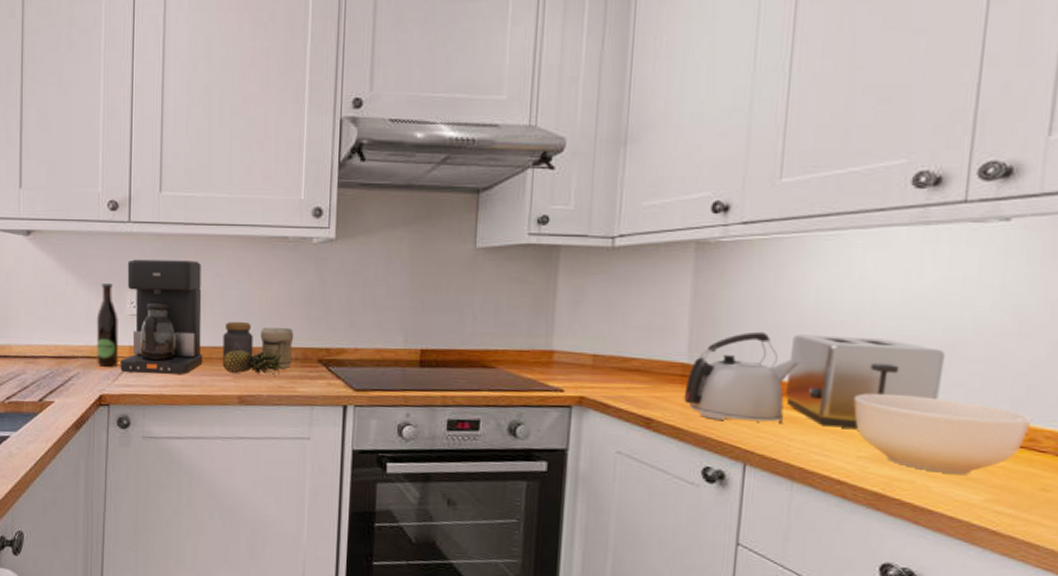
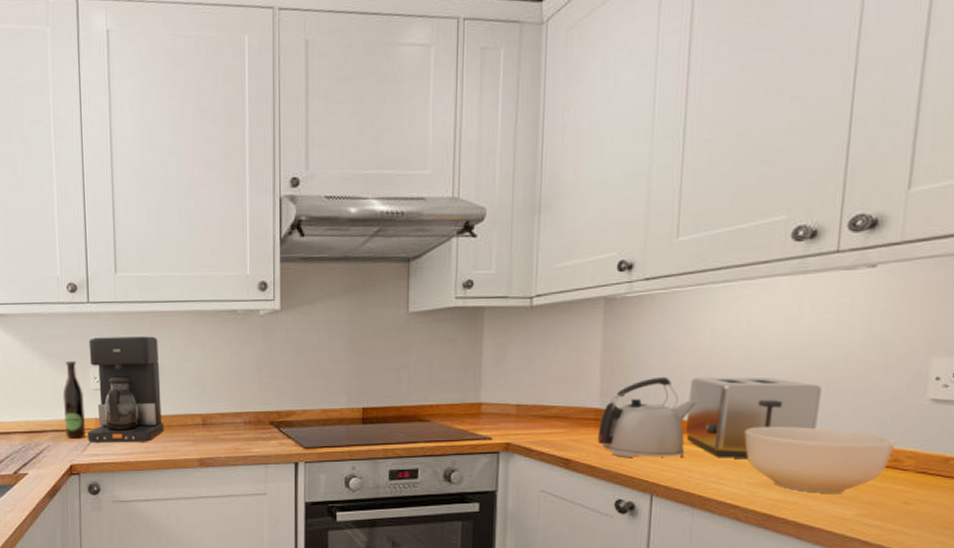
jar: present [222,321,253,361] -> none [181,390,210,428]
fruit: present [222,350,284,376] -> none [182,416,240,439]
jar: present [260,326,294,369] -> none [216,393,247,432]

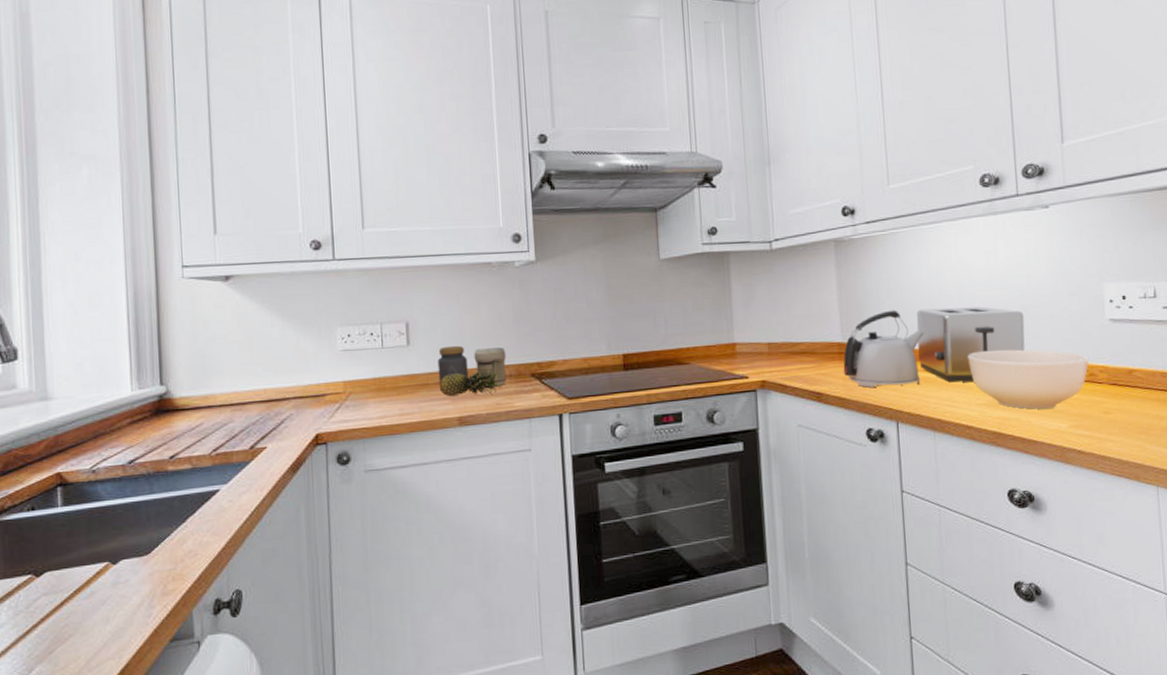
bottle: present [62,361,86,439] -> none [306,321,334,405]
coffee maker: present [87,336,164,443] -> none [335,292,420,409]
jar: none [181,390,210,428] -> present [437,345,468,386]
fruit: none [182,416,240,439] -> present [439,370,500,397]
jar: none [216,393,247,432] -> present [474,347,507,387]

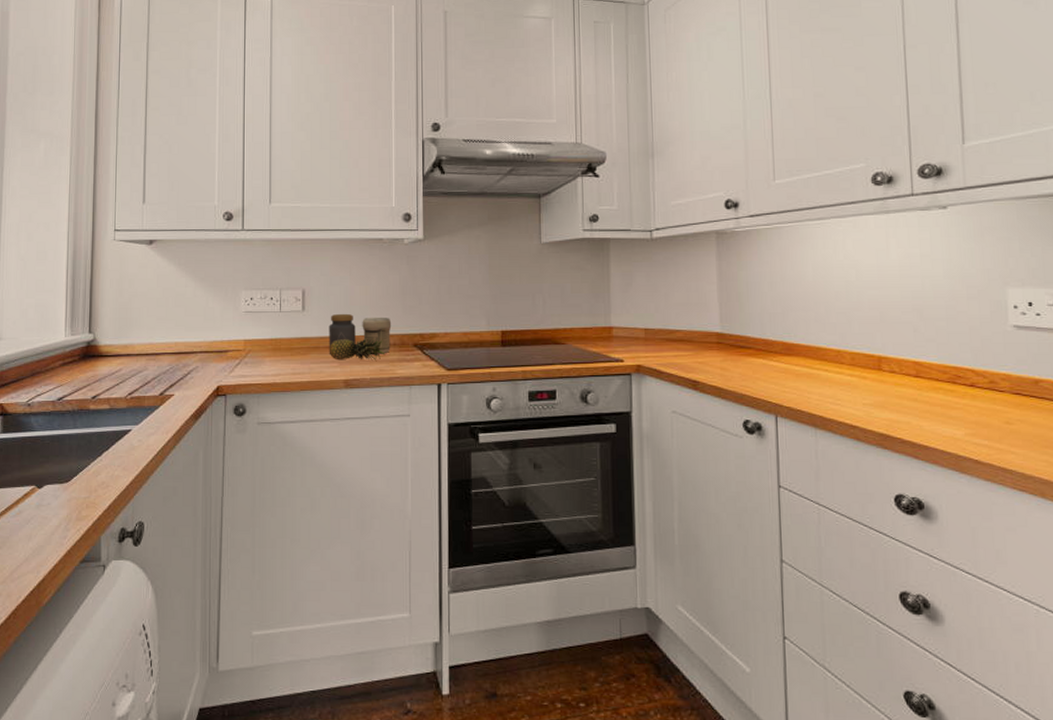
kettle: present [843,310,924,388] -> none [721,303,807,379]
toaster: present [916,306,1025,383] -> none [799,304,918,380]
bowl: present [967,349,1089,409] -> none [853,351,990,413]

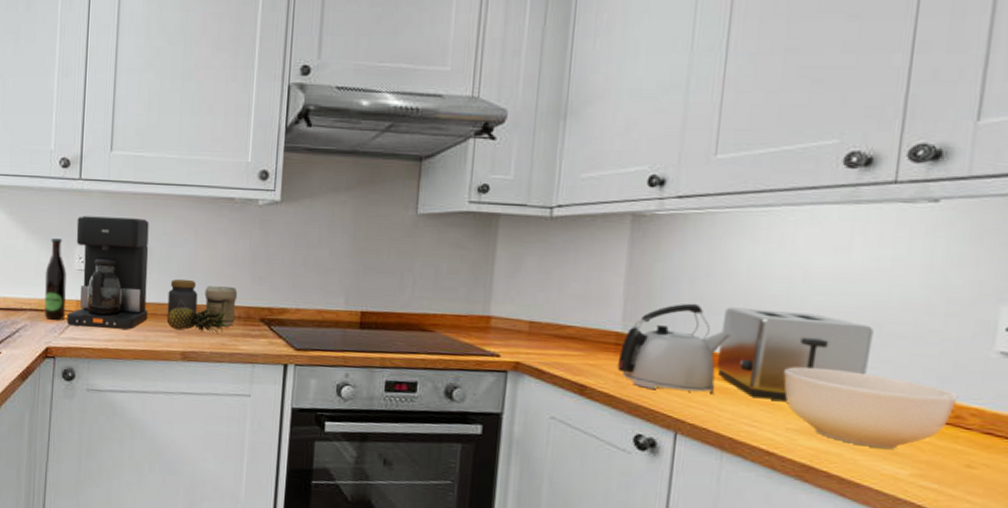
bottle: none [213,285,235,360] -> present [44,238,67,320]
coffee maker: none [236,262,311,365] -> present [67,216,149,331]
kettle: none [721,303,807,379] -> present [617,303,730,393]
toaster: none [799,304,918,380] -> present [716,307,874,401]
bowl: none [853,351,990,413] -> present [783,367,959,449]

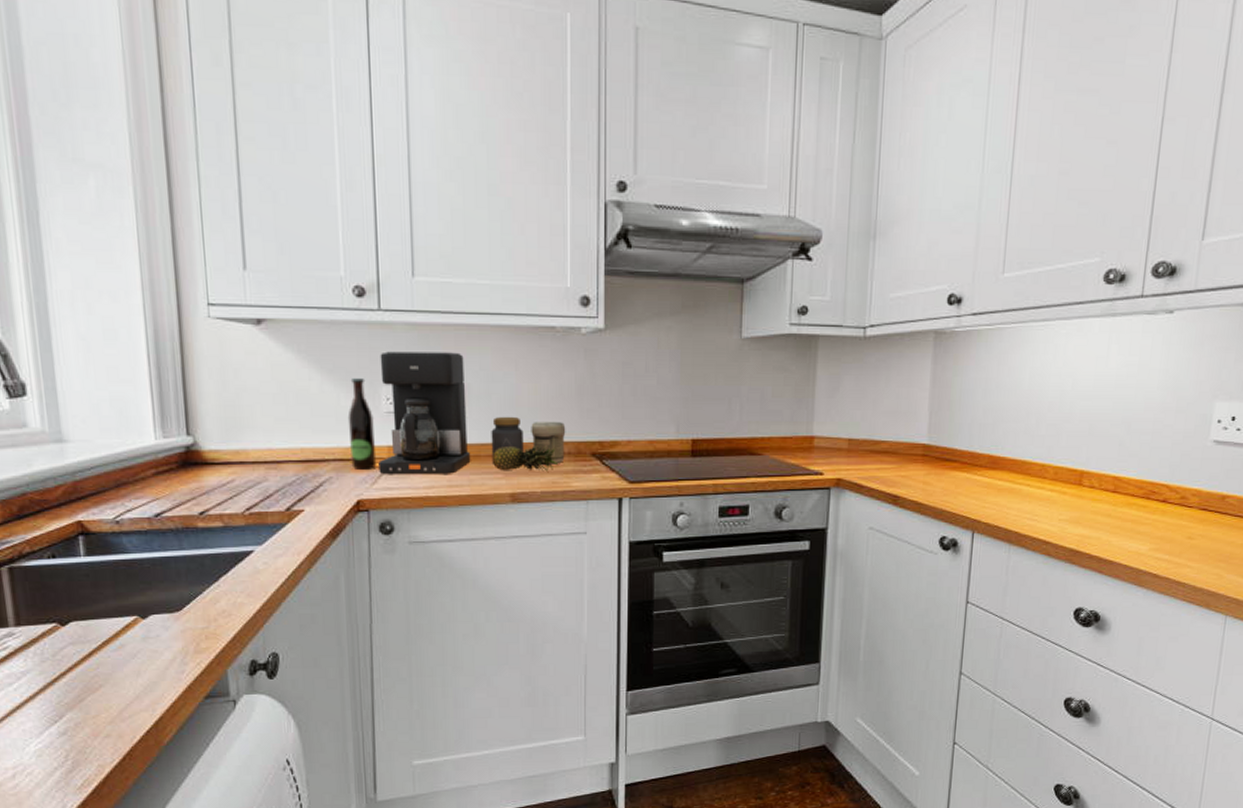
kettle: present [617,303,730,393] -> none [924,413,1015,494]
toaster: present [716,307,874,401] -> none [1005,415,1125,495]
bowl: present [783,367,959,449] -> none [1057,465,1184,529]

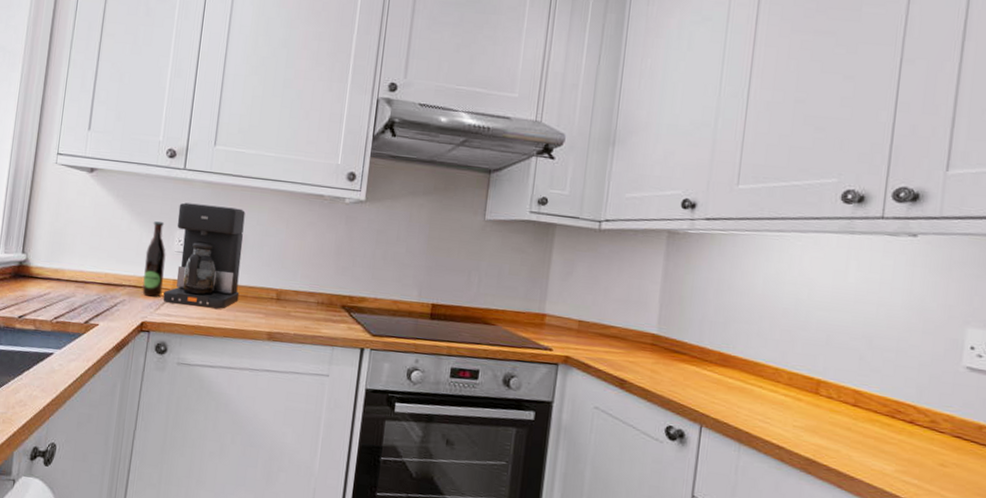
jar: present [491,416,524,458] -> none [256,265,286,300]
fruit: present [491,445,558,472] -> none [256,291,312,317]
jar: present [531,421,566,464] -> none [292,273,323,311]

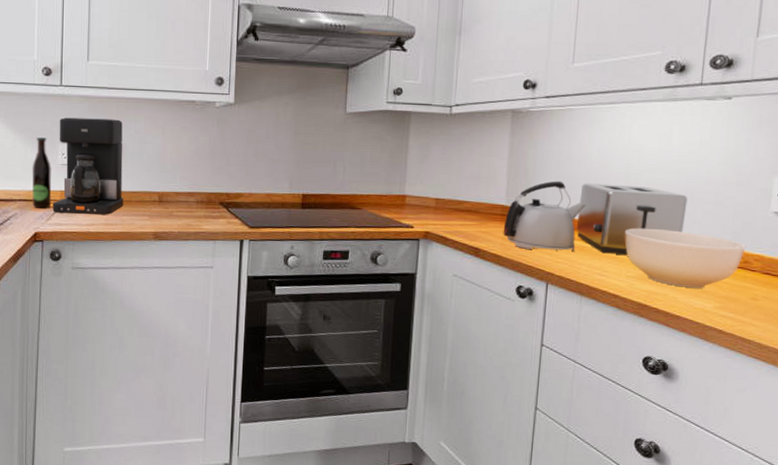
kettle: none [652,311,747,392] -> present [503,181,585,251]
toaster: none [736,317,865,401] -> present [576,183,688,255]
bowl: none [791,372,934,447] -> present [624,228,746,288]

